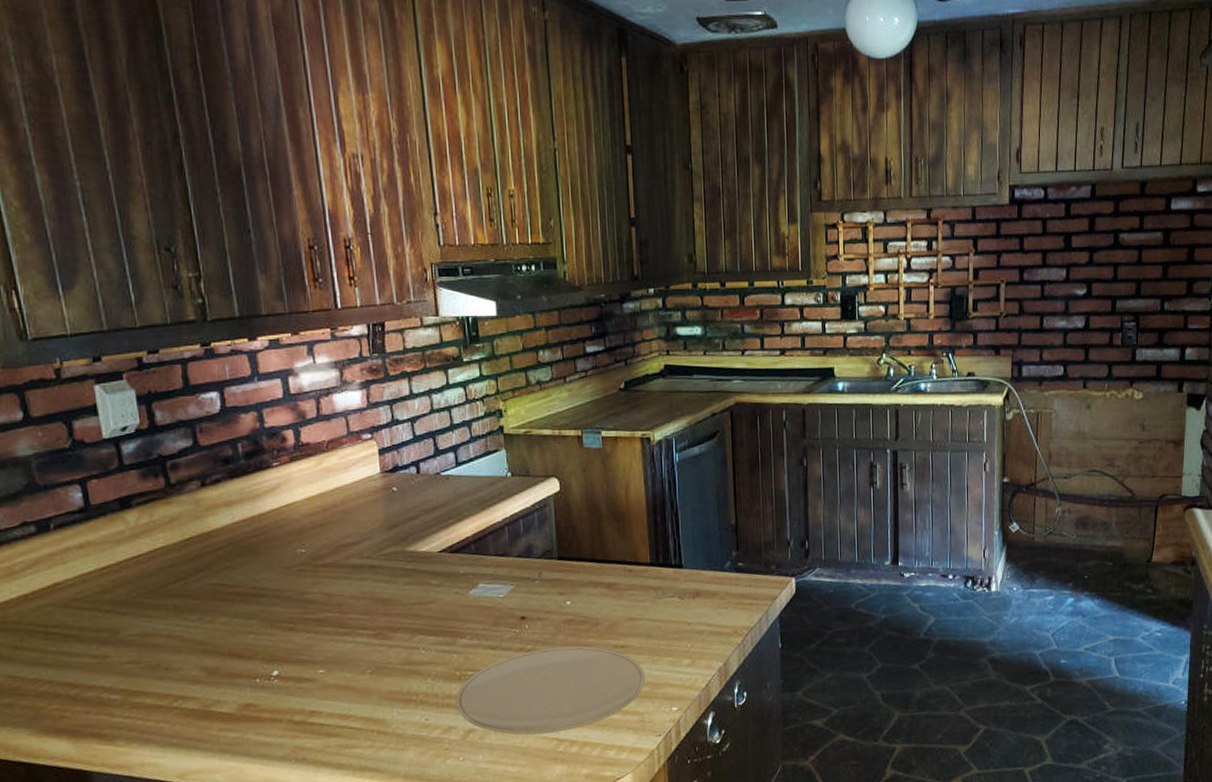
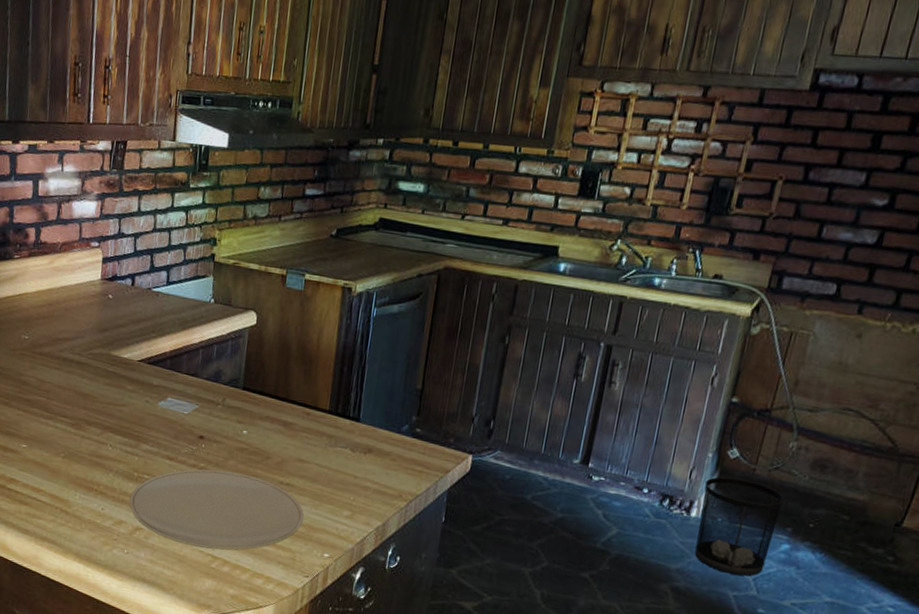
waste bin: none [998,548,1061,635] -> present [694,477,785,576]

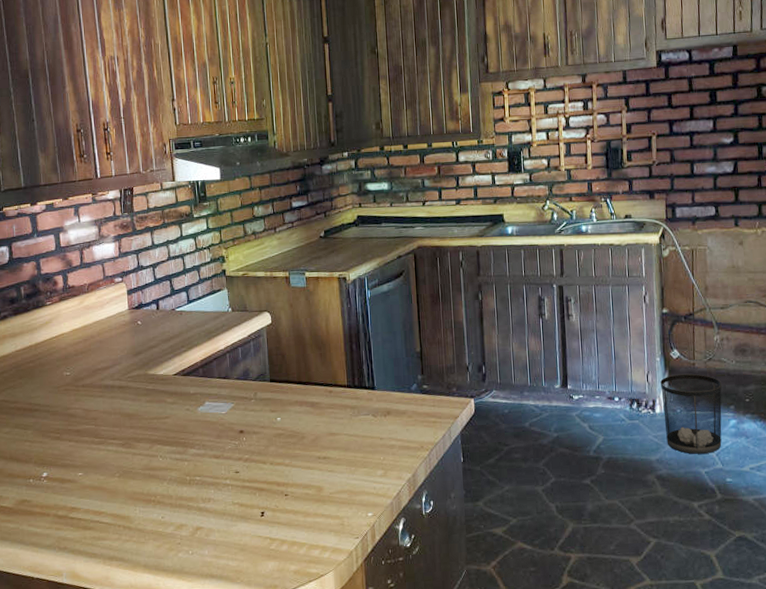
plate: present [129,469,305,551] -> none [186,456,345,534]

